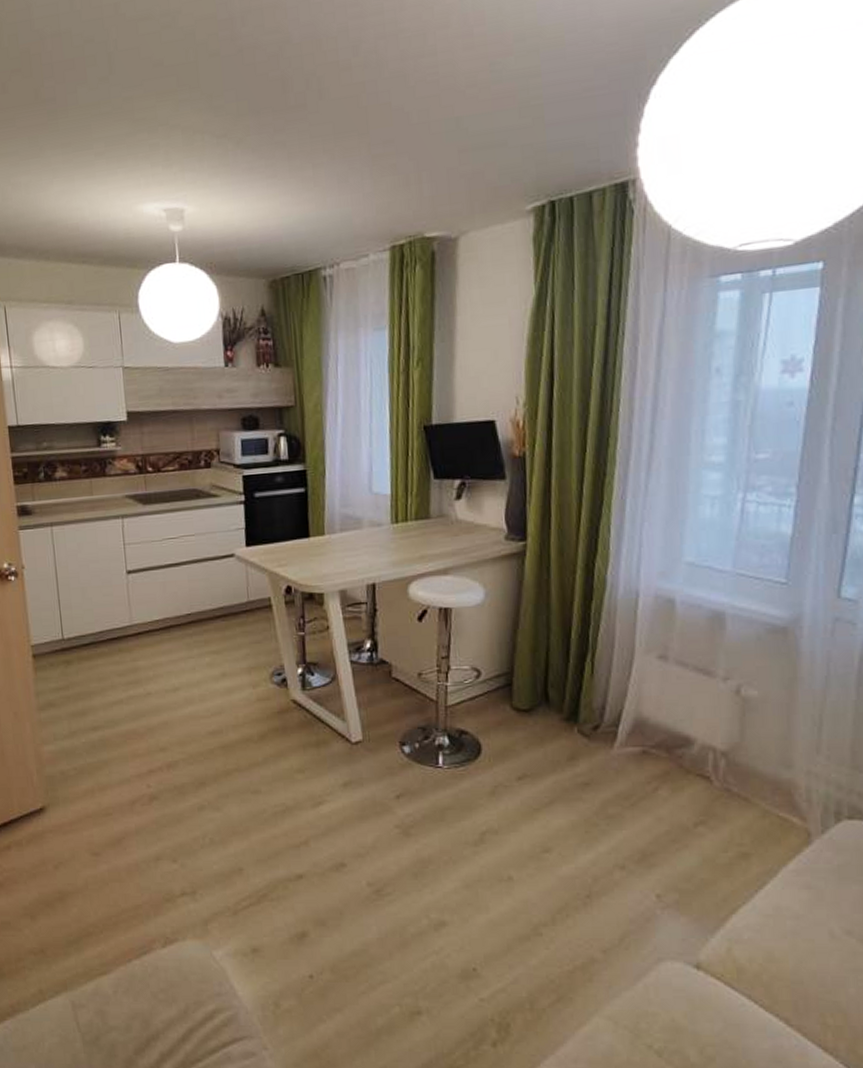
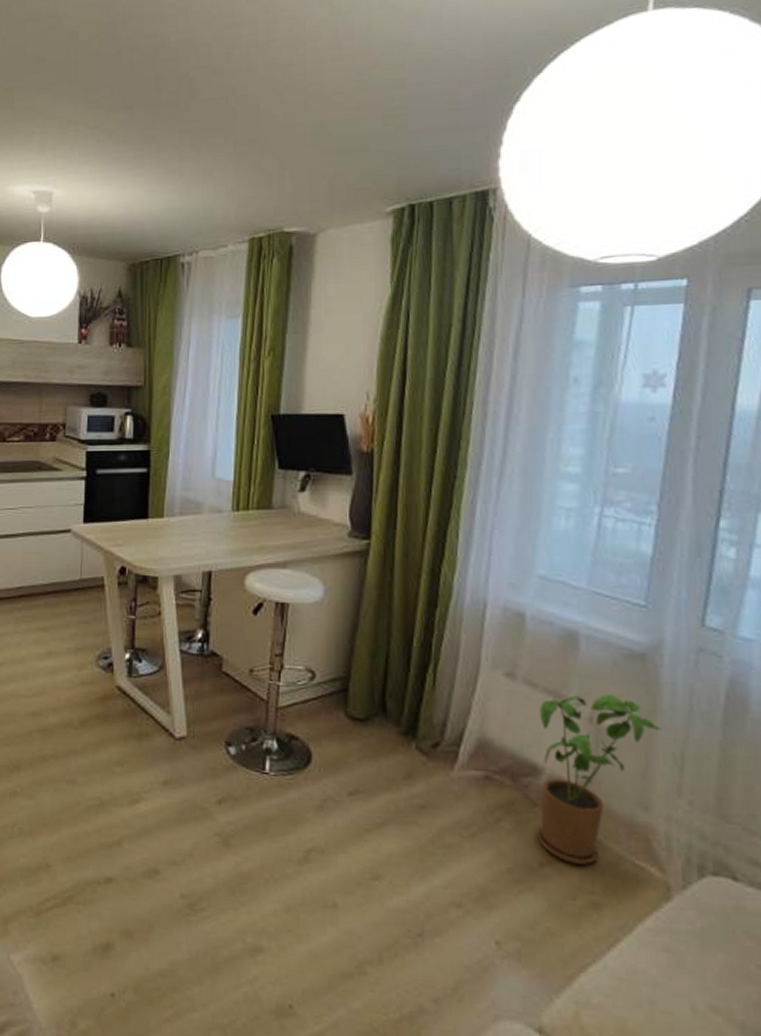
house plant: none [690,666,802,821] -> present [536,693,662,865]

